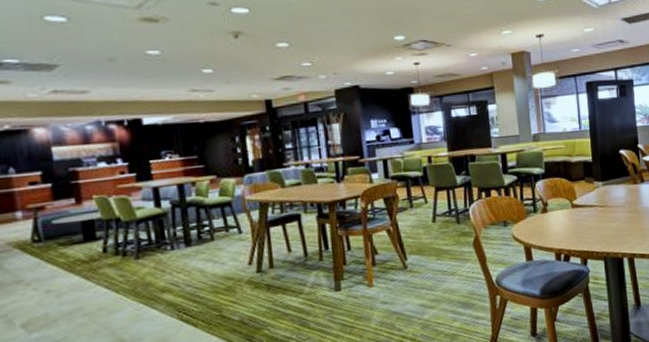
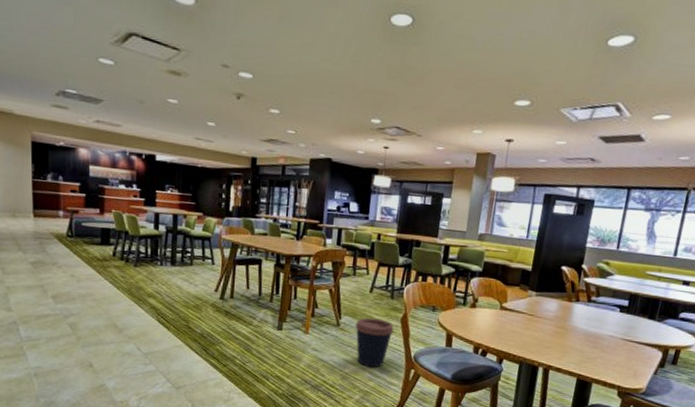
coffee cup: none [424,249,469,307] -> present [355,317,394,368]

